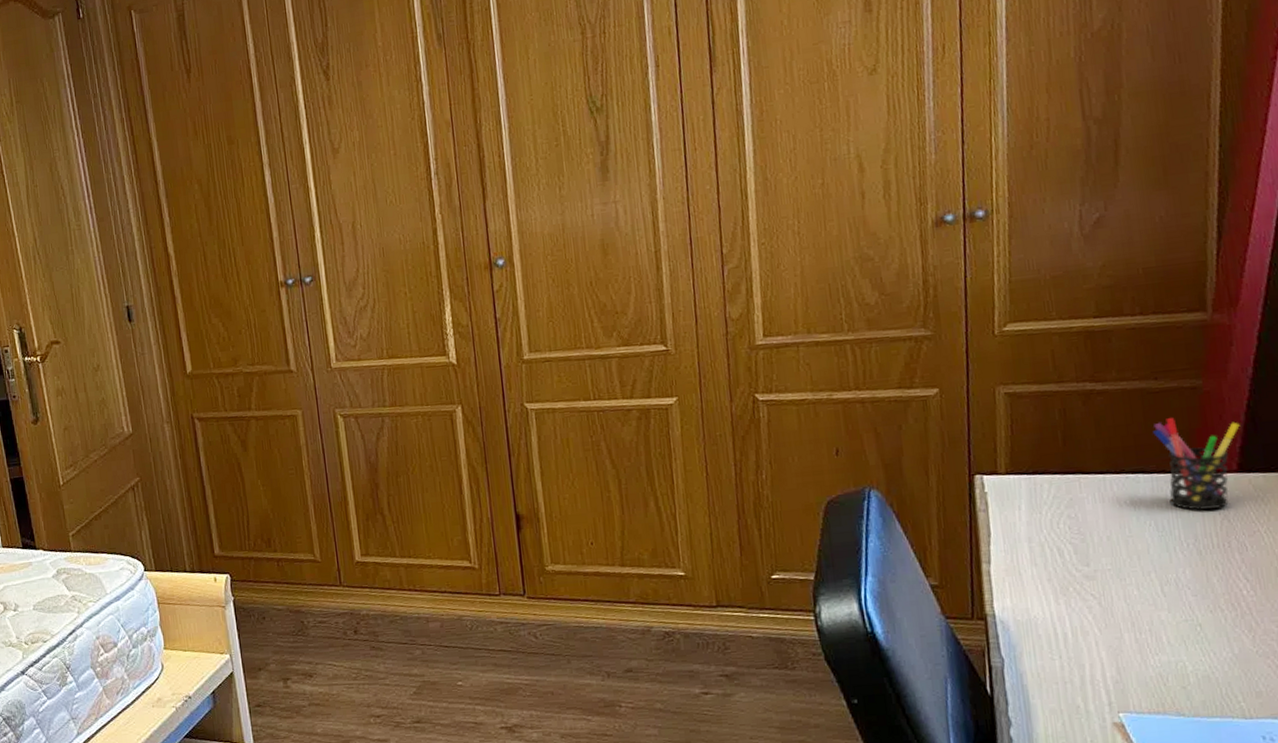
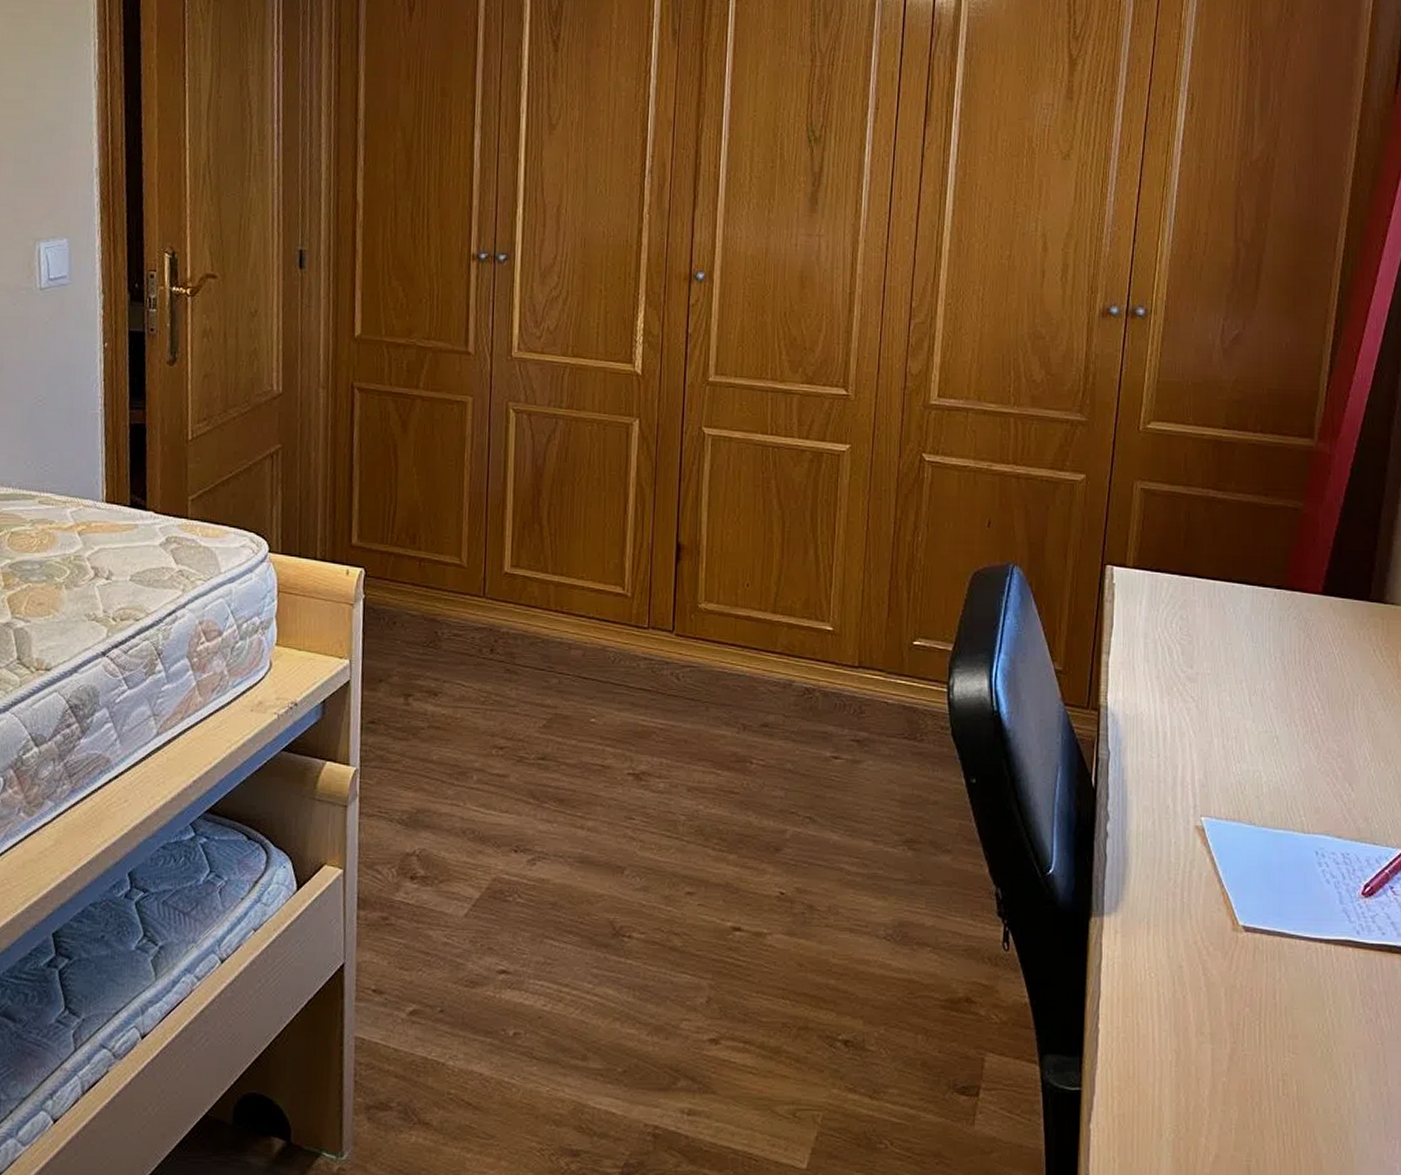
pen holder: present [1153,418,1240,510] -> none [1259,534,1328,627]

